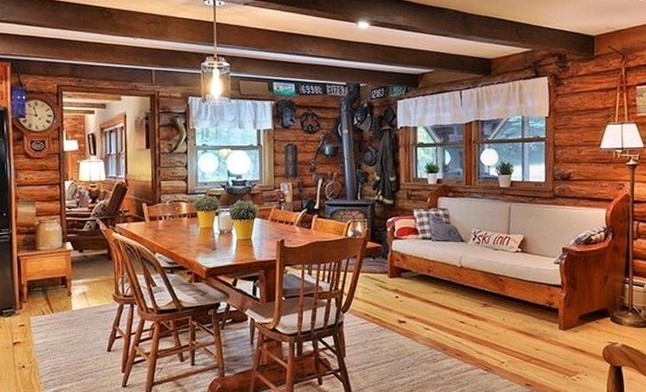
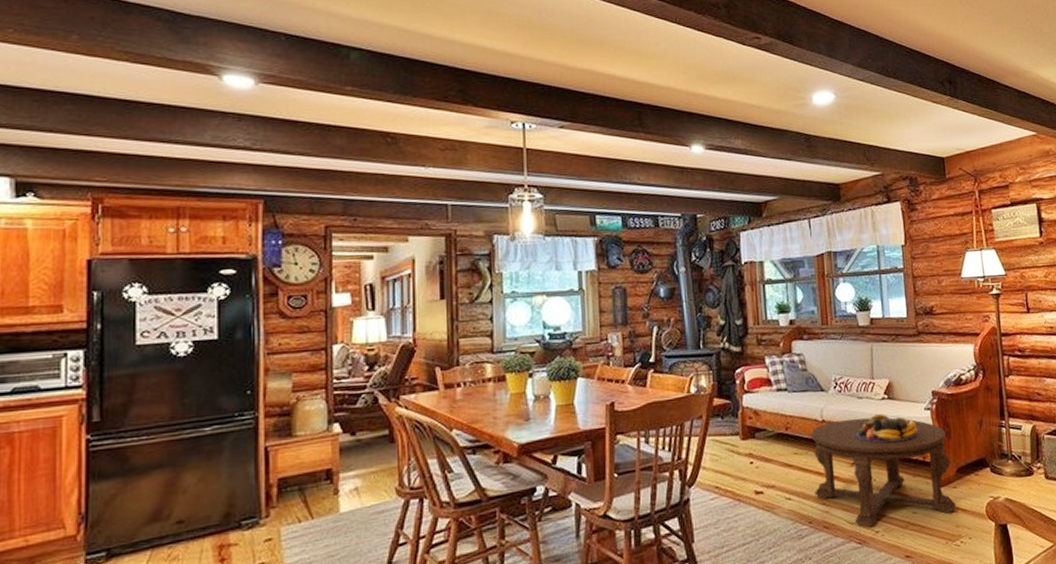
coffee table: none [450,266,575,358] -> present [811,417,956,528]
fruit bowl: none [491,265,546,290] -> present [857,414,918,443]

